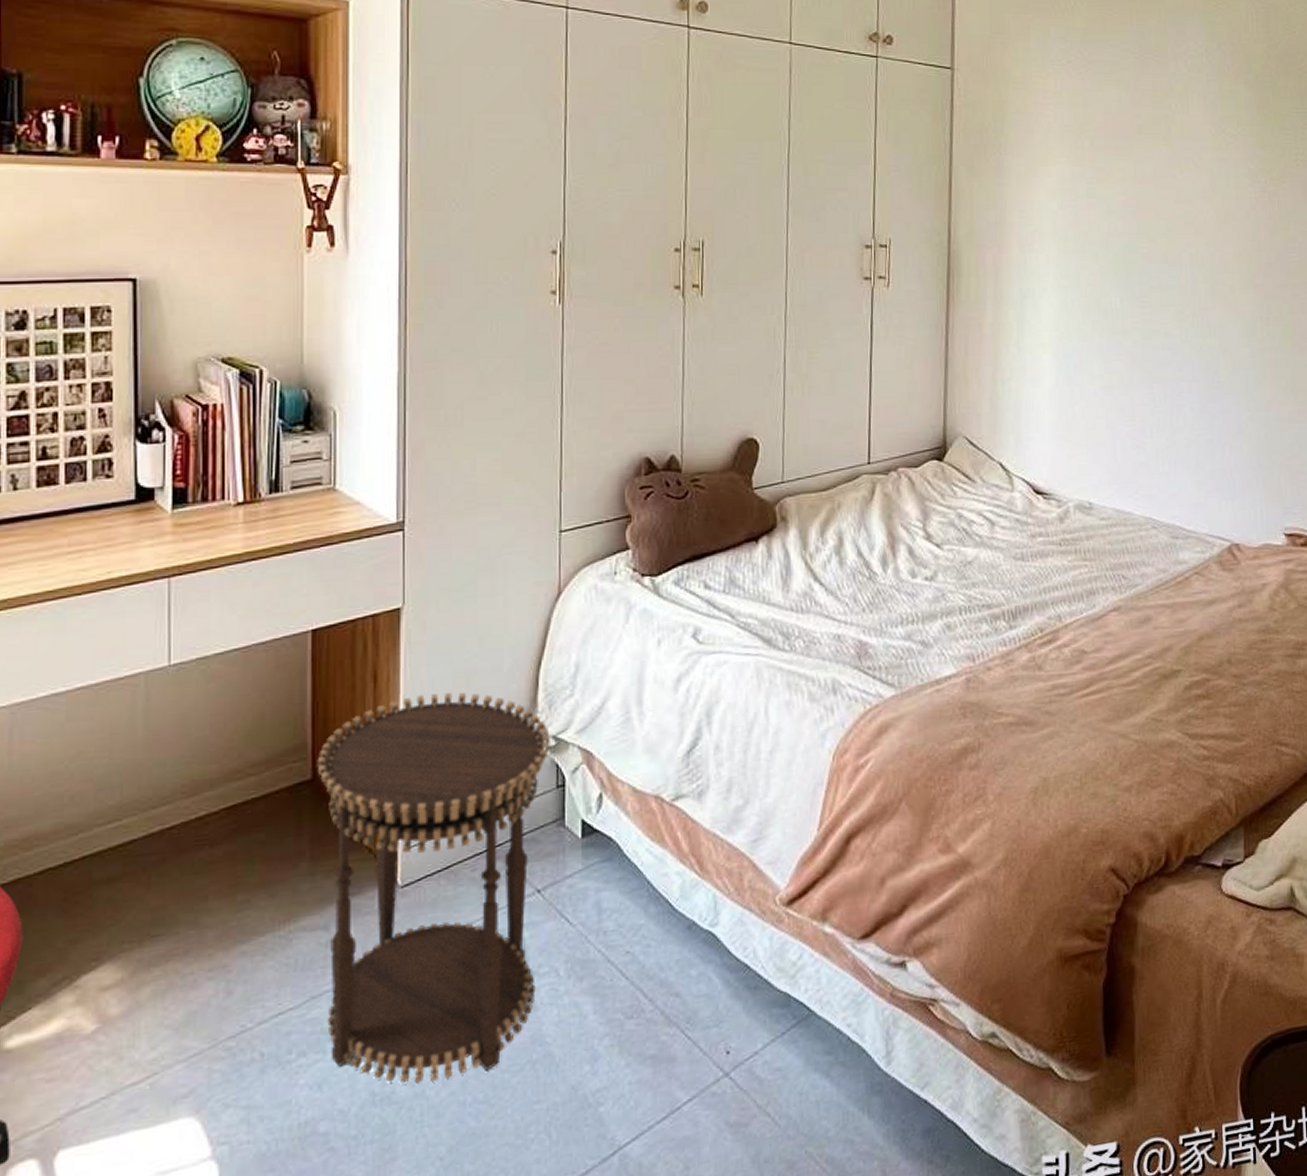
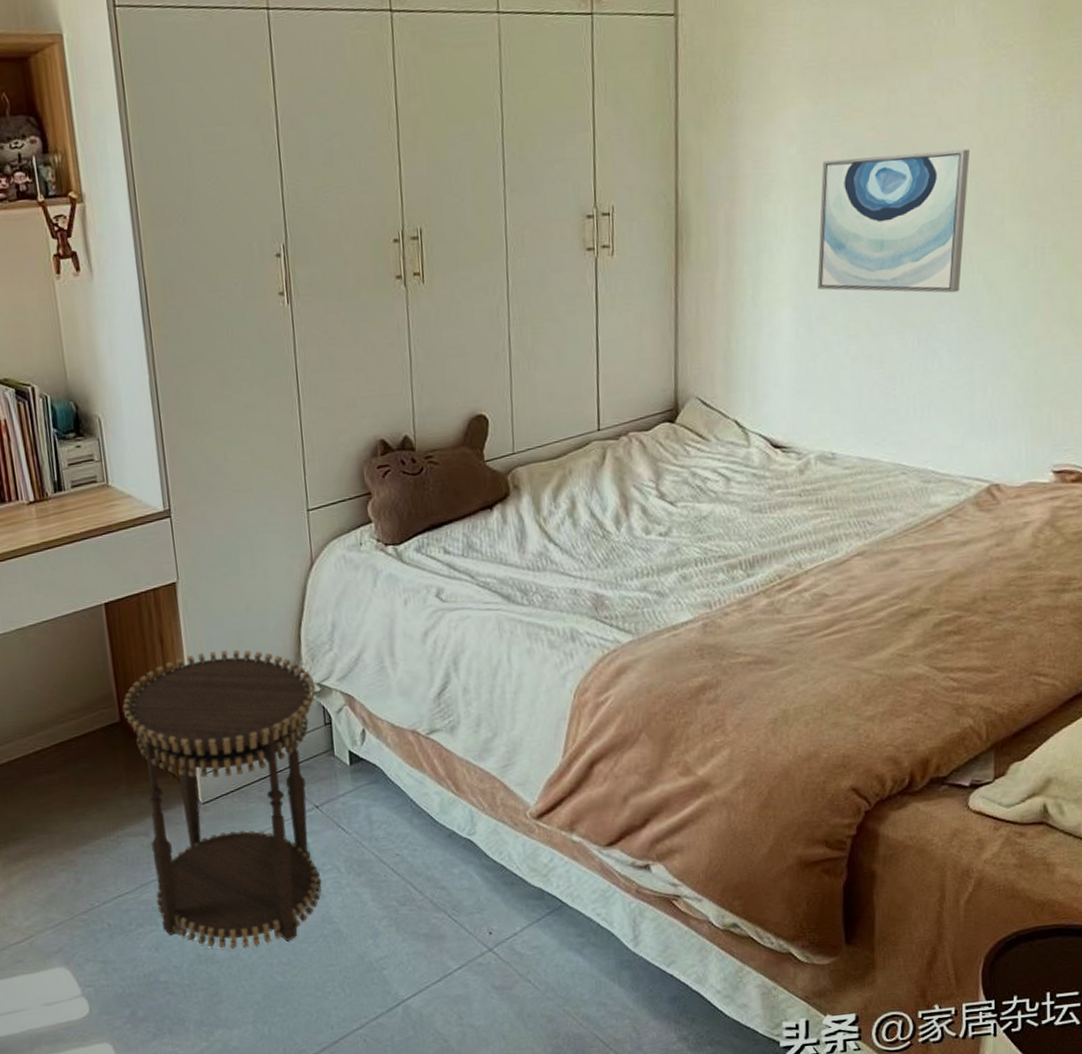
wall art: none [1075,218,1205,354] -> present [817,149,970,293]

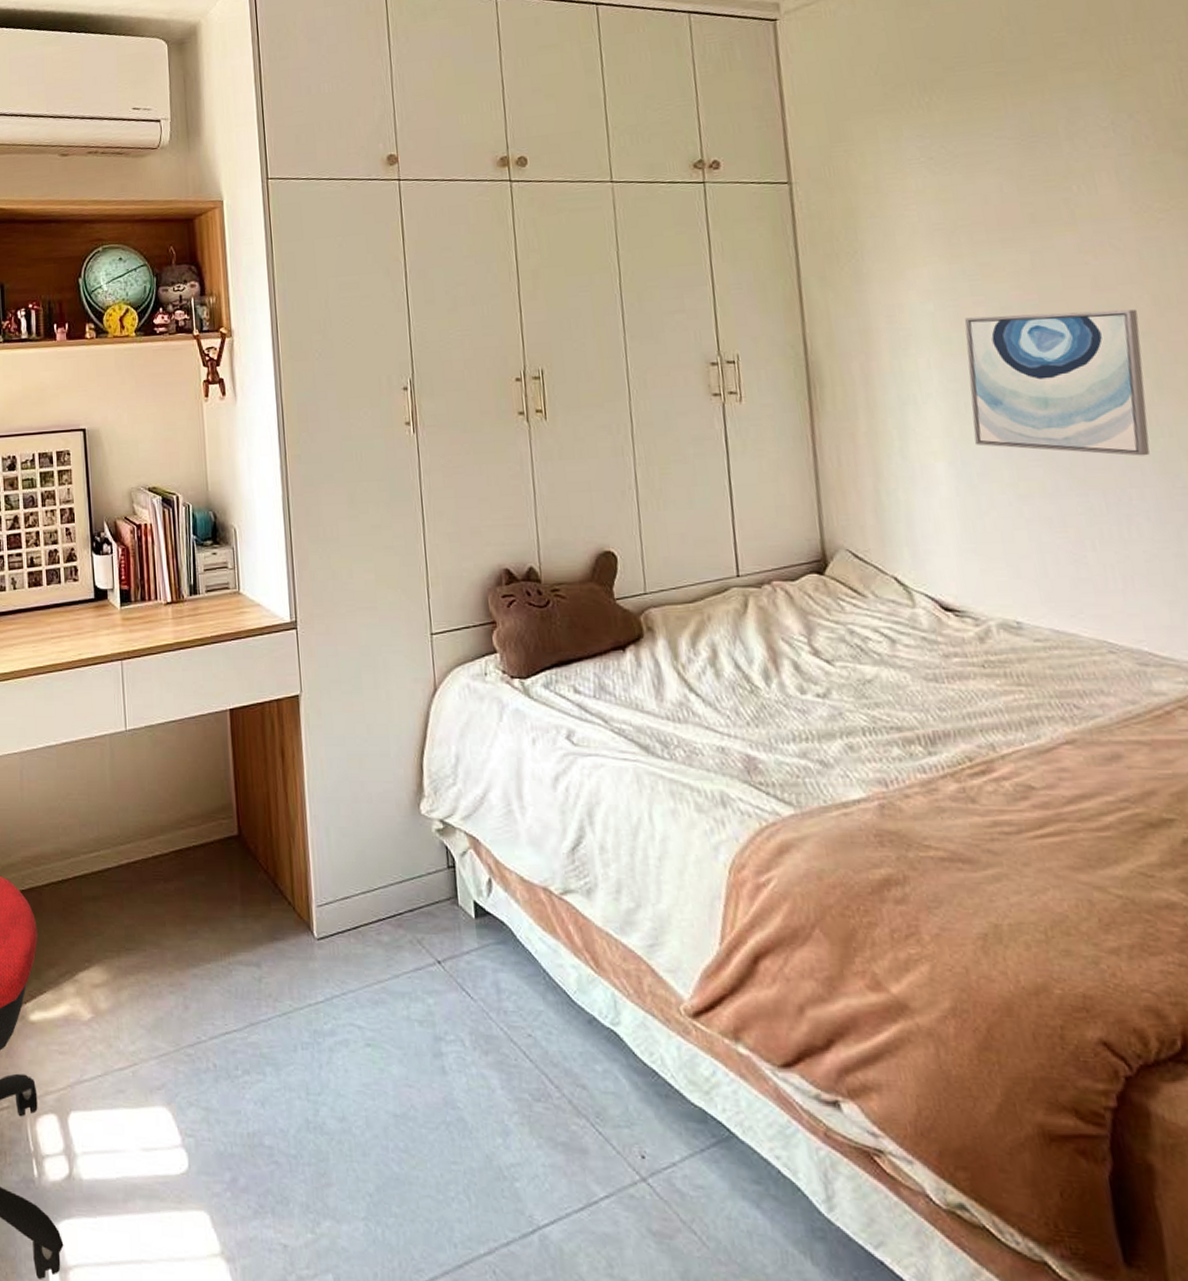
side table: present [122,649,322,949] -> none [241,772,444,1122]

